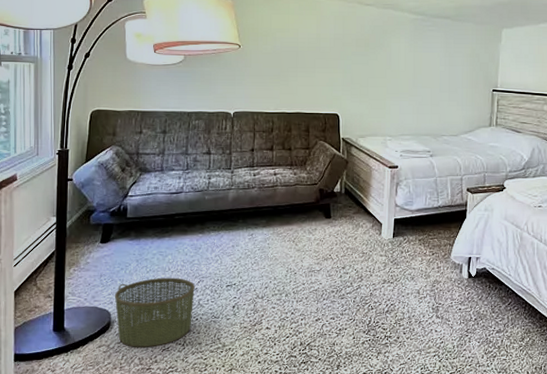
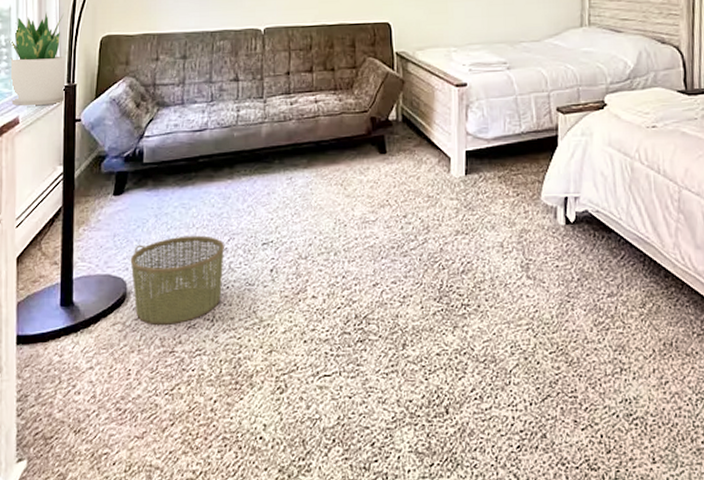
planter: none [8,87,60,166] -> present [9,12,66,107]

